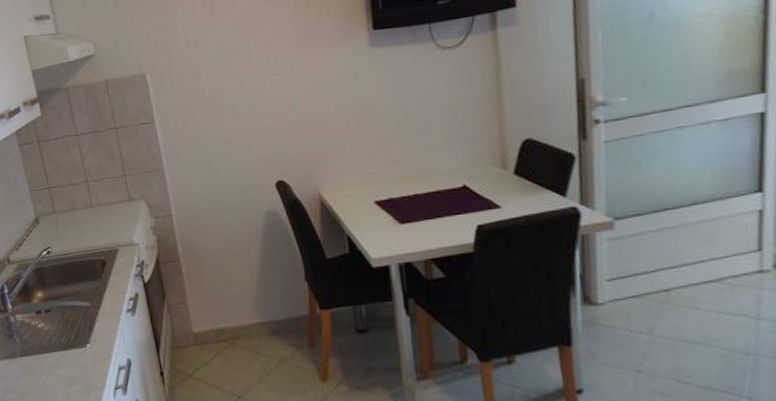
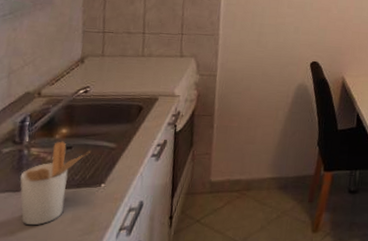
utensil holder: none [13,305,68,389] -> present [19,141,90,226]

